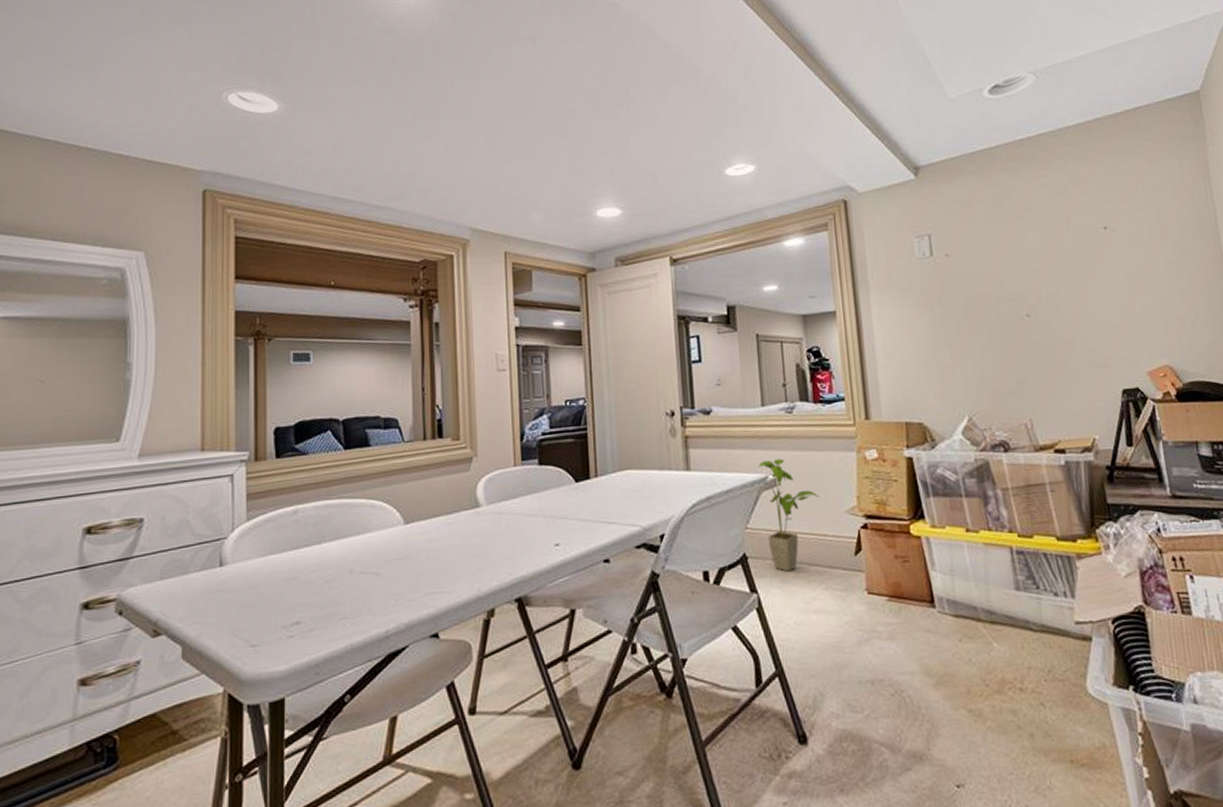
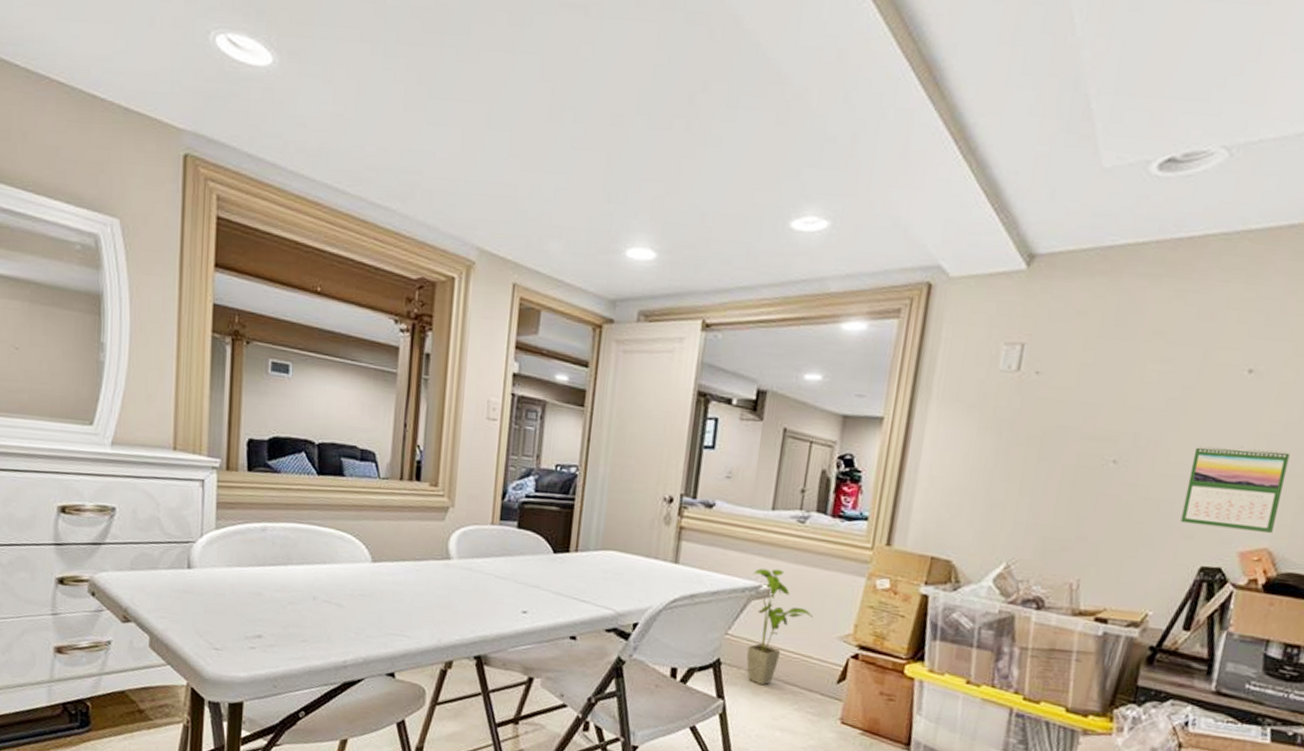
calendar: none [1085,284,1167,356] -> present [1180,445,1291,533]

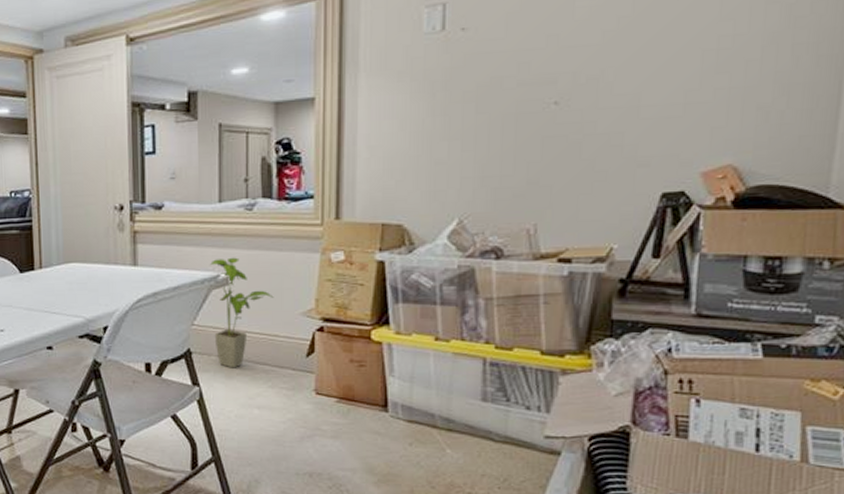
calendar: present [1180,445,1291,533] -> none [634,63,743,153]

